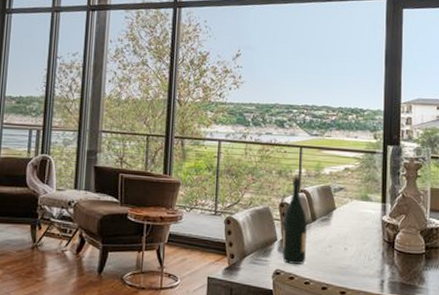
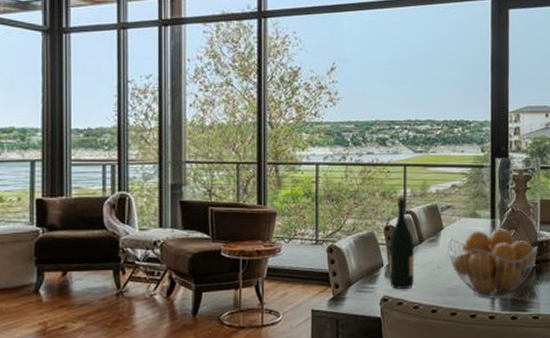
fruit basket: none [338,213,428,282] -> present [447,228,538,299]

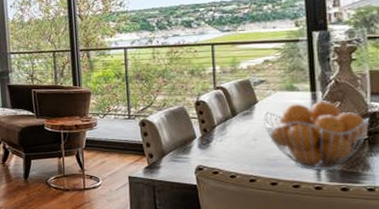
wine bottle: present [388,196,414,289] -> none [201,73,229,159]

